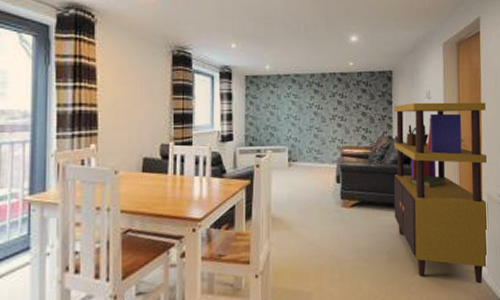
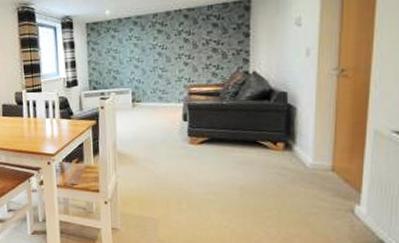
bookcase: present [393,102,489,284] -> none [249,22,381,223]

